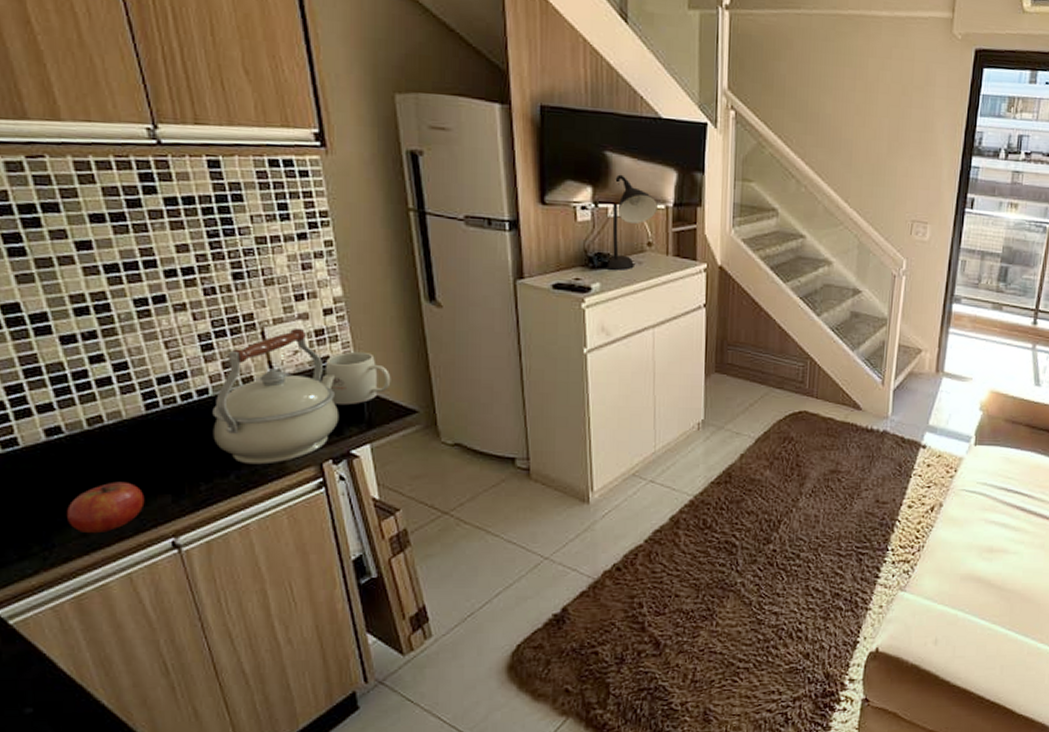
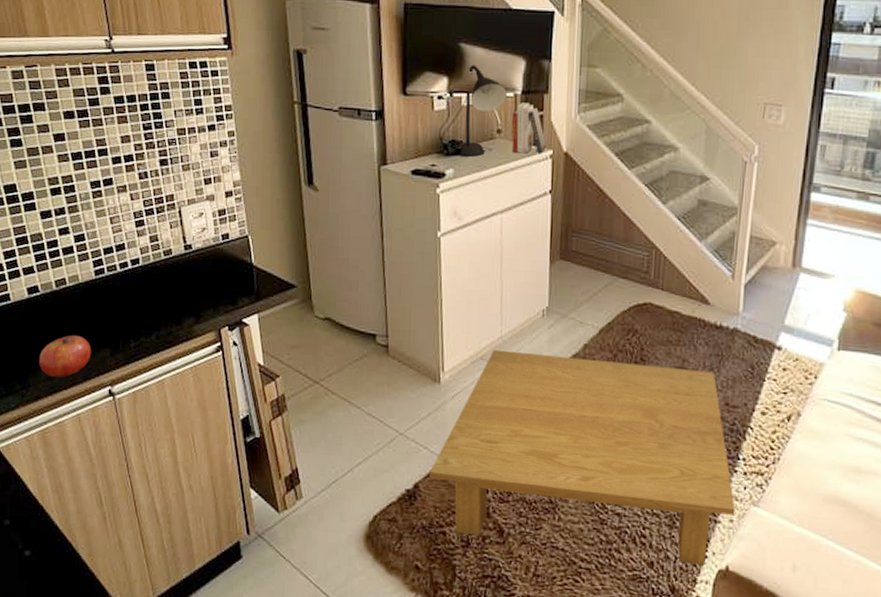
kettle: present [212,327,339,465] -> none [141,208,235,328]
mug: present [326,351,391,406] -> none [226,229,276,278]
coffee table: none [579,465,885,652] -> present [430,349,736,566]
books: none [663,215,701,268] -> present [511,102,547,154]

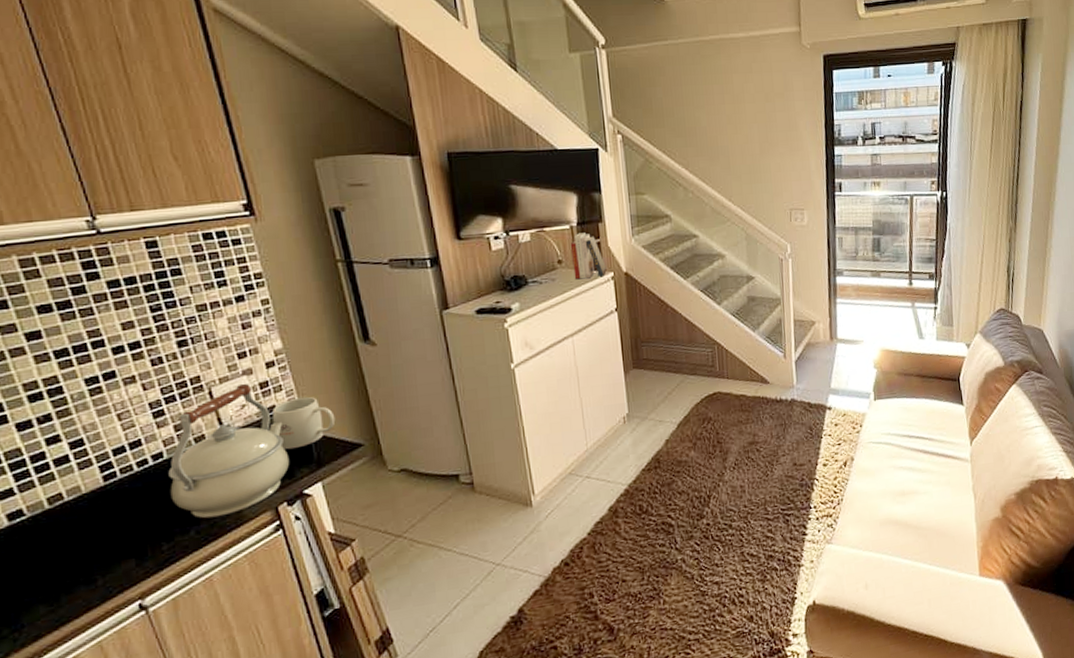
fruit: present [38,335,92,378] -> none [33,553,110,610]
kettle: none [141,208,235,328] -> present [168,383,290,519]
mug: none [226,229,276,278] -> present [272,396,336,450]
coffee table: present [430,349,736,566] -> none [533,439,814,643]
desk lamp: present [451,64,507,157] -> none [514,203,563,290]

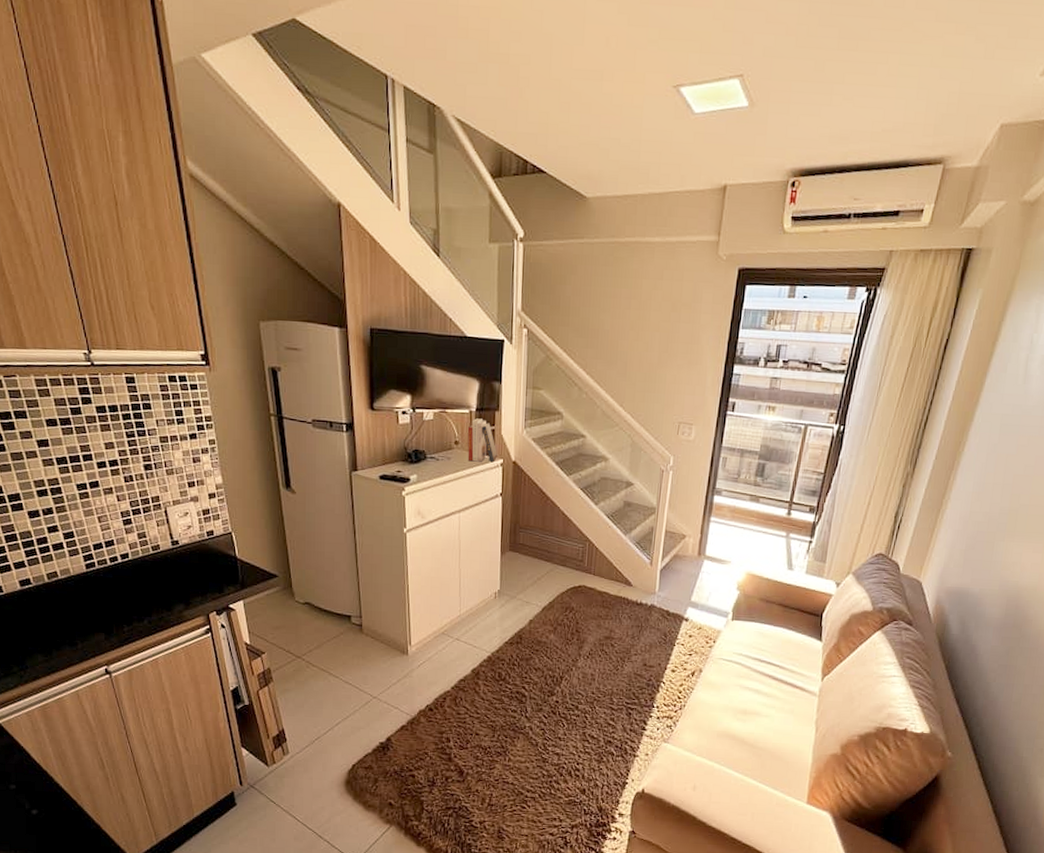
kettle: present [168,383,290,519] -> none [131,508,221,614]
mug: present [272,396,336,450] -> none [211,527,258,570]

